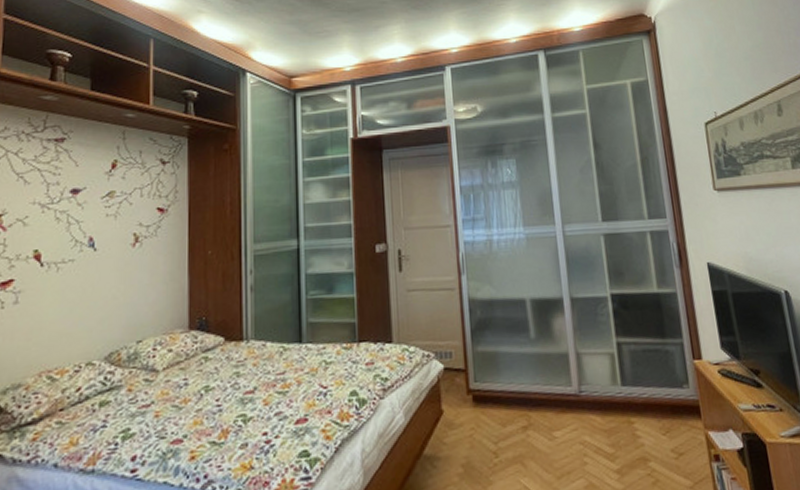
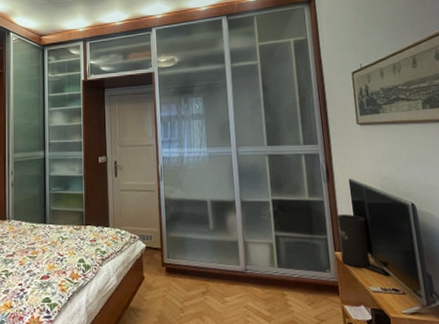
speaker: none [694,309,739,380] -> present [337,214,371,268]

